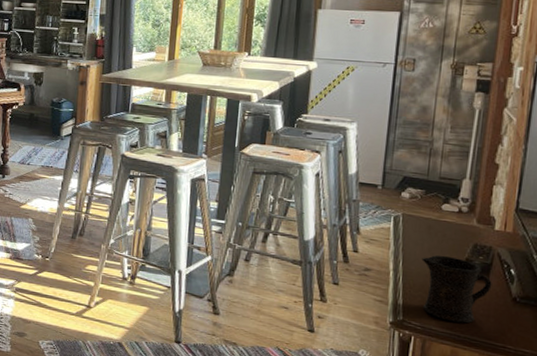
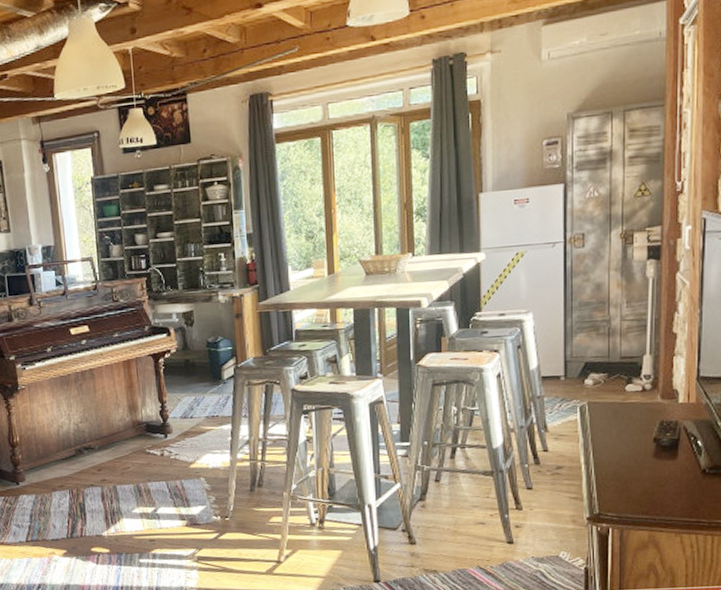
mug: present [421,255,492,324] -> none [611,438,681,506]

